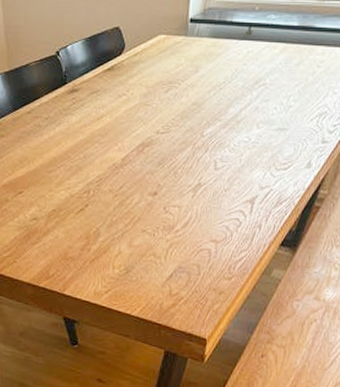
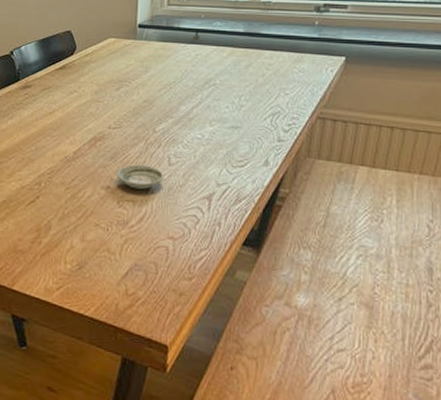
saucer: none [164,170,210,195] -> present [117,164,164,190]

